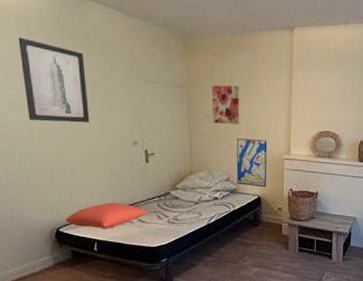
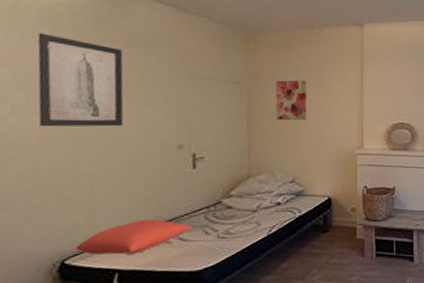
wall art: present [236,138,268,188] -> none [303,135,338,187]

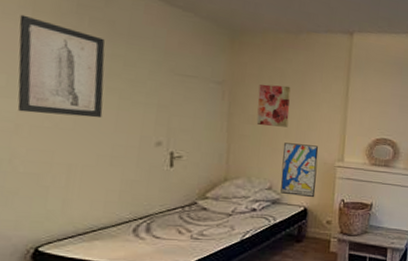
cushion: present [75,219,191,255] -> none [50,214,165,247]
wall art: none [303,135,338,187] -> present [280,142,319,198]

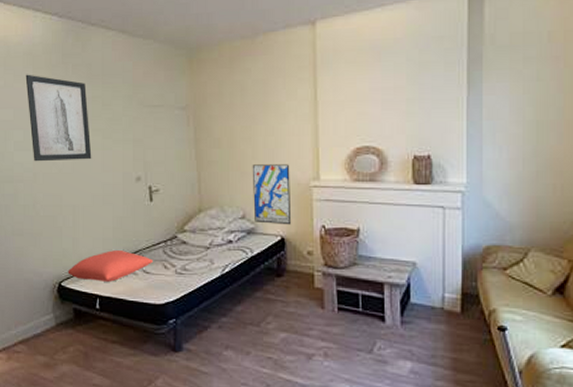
cushion: none [50,214,165,247] -> present [67,250,153,282]
wall art: present [256,84,291,128] -> none [221,99,254,147]

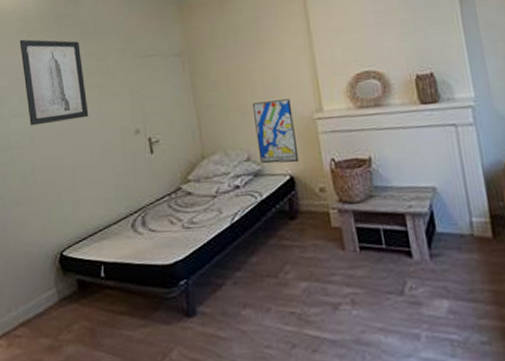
cushion: present [67,250,153,282] -> none [69,209,158,246]

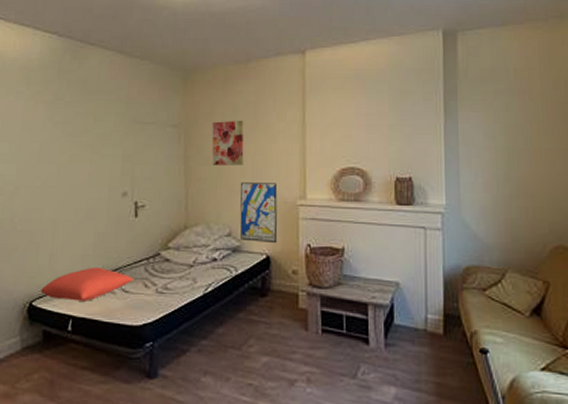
wall art: present [19,39,89,126] -> none [16,88,80,175]
cushion: none [69,209,158,246] -> present [40,267,133,301]
wall art: none [215,38,253,89] -> present [212,120,244,165]

